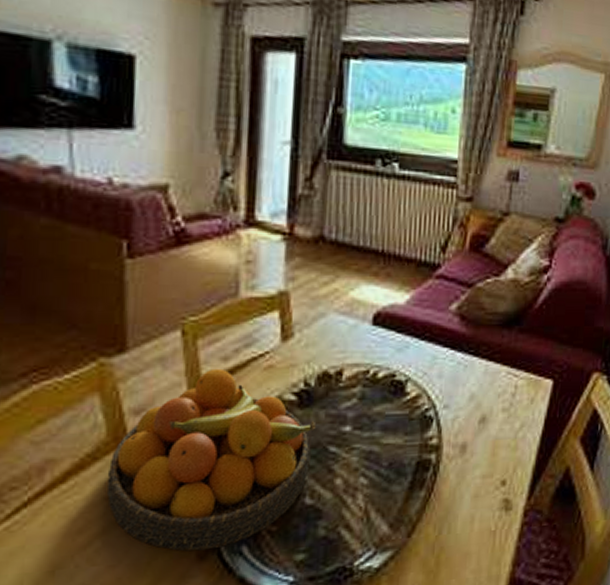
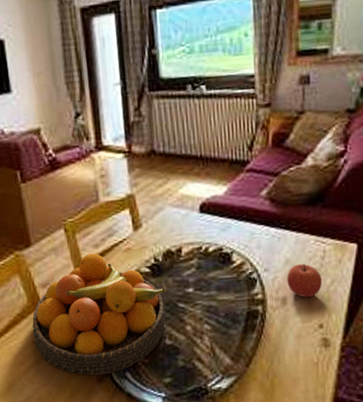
apple: none [469,400,510,445] -> present [287,263,322,297]

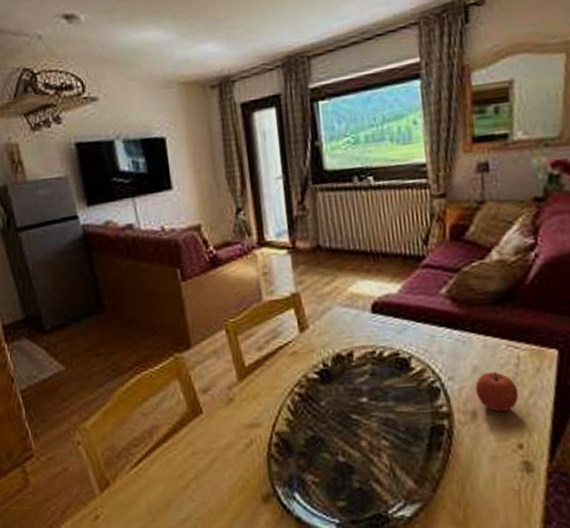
fruit bowl: present [32,253,167,376] -> none [192,356,338,495]

